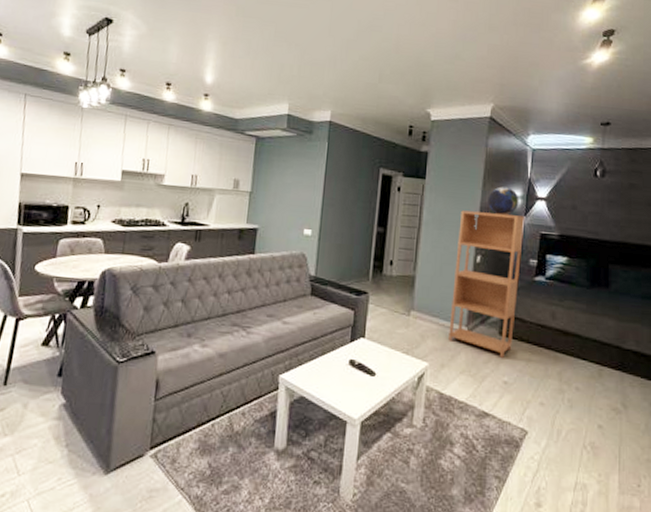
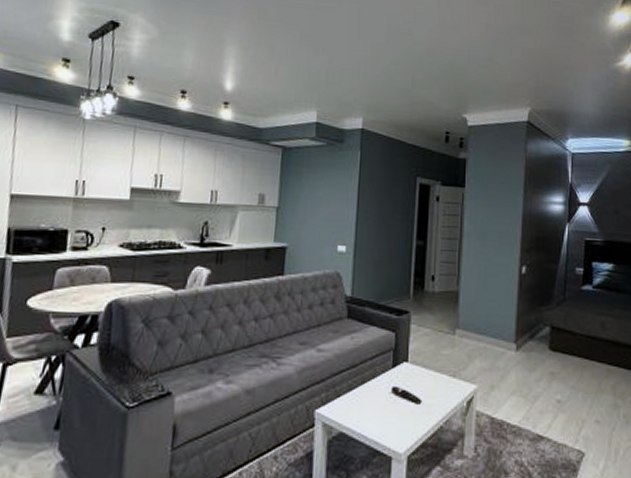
bookcase: present [448,210,525,358] -> none [497,219,569,374]
globe: present [488,186,519,216] -> none [530,193,562,223]

